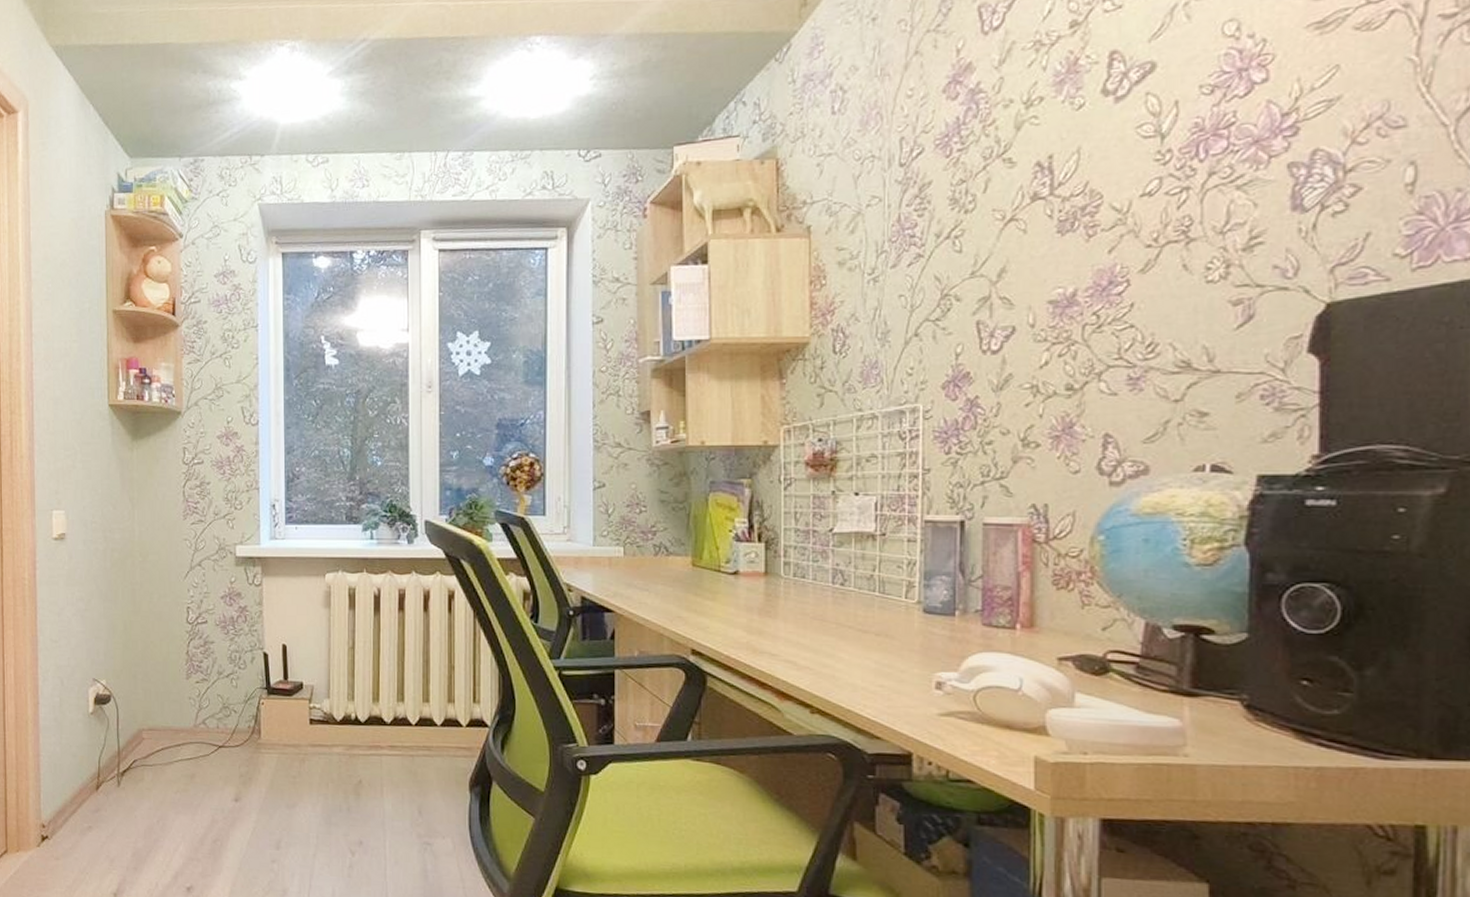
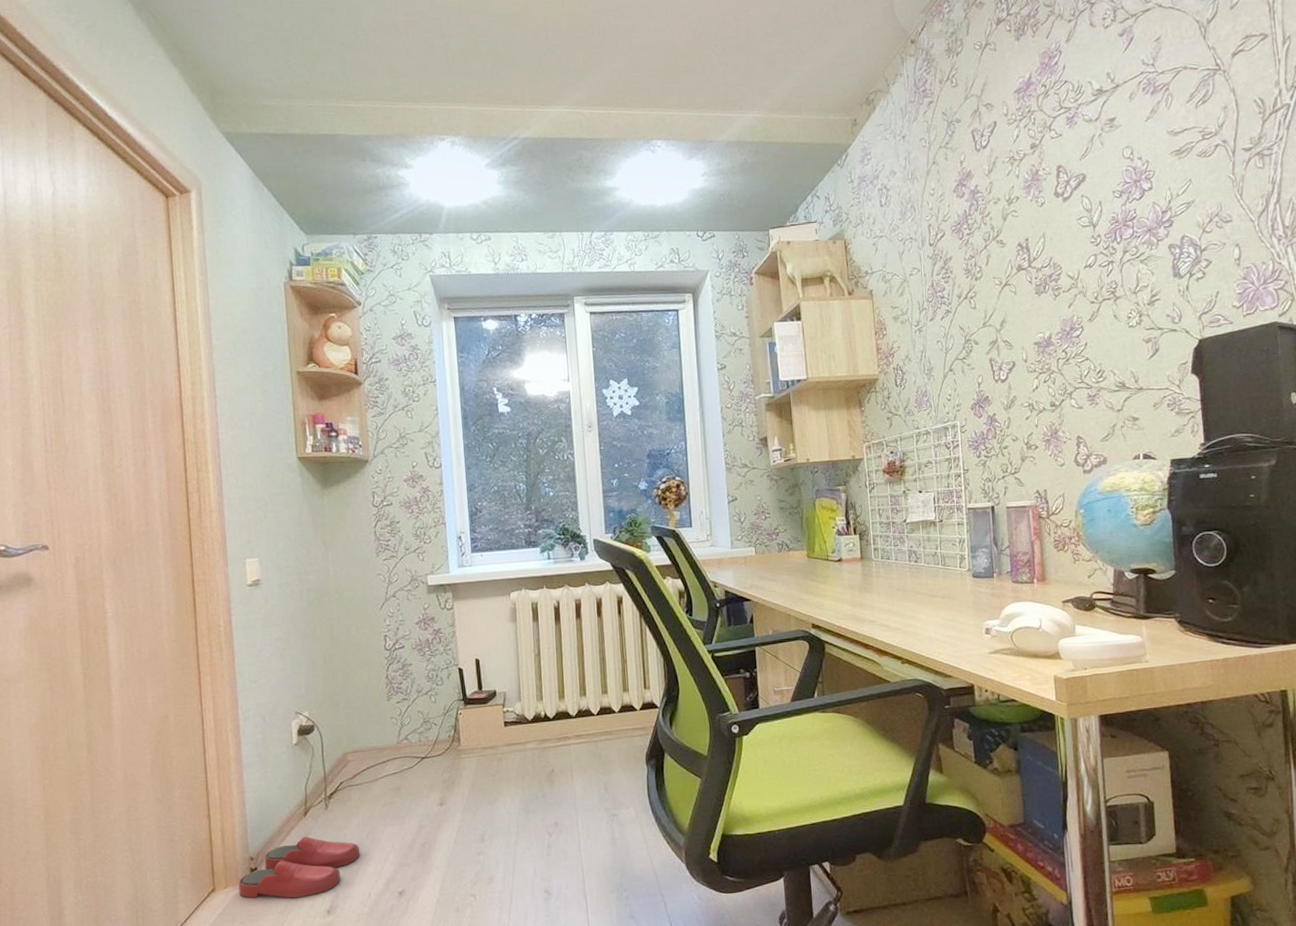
slippers: none [29,811,150,875] -> present [238,836,360,899]

